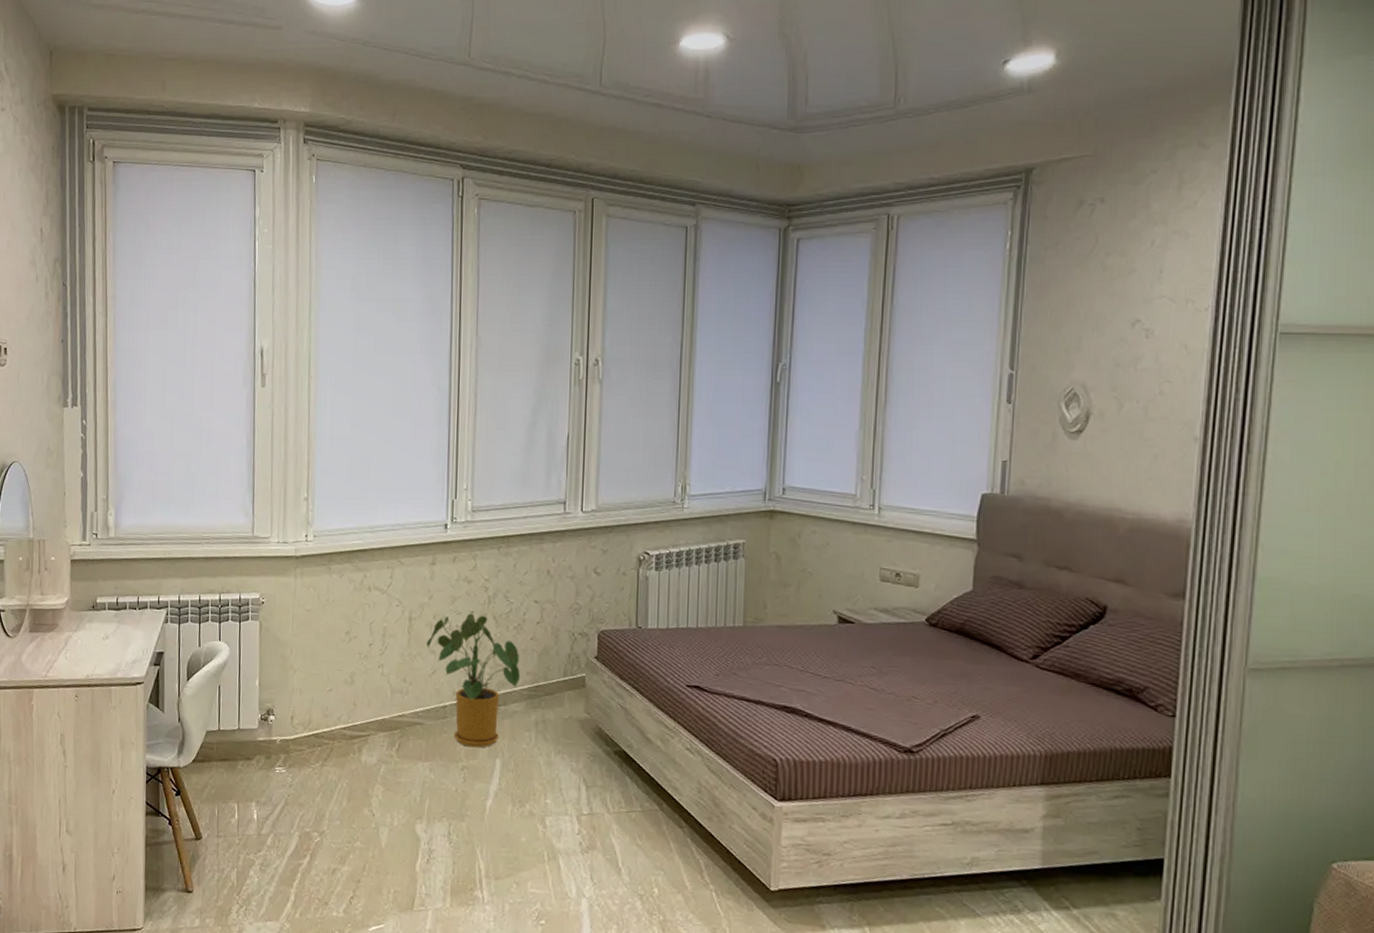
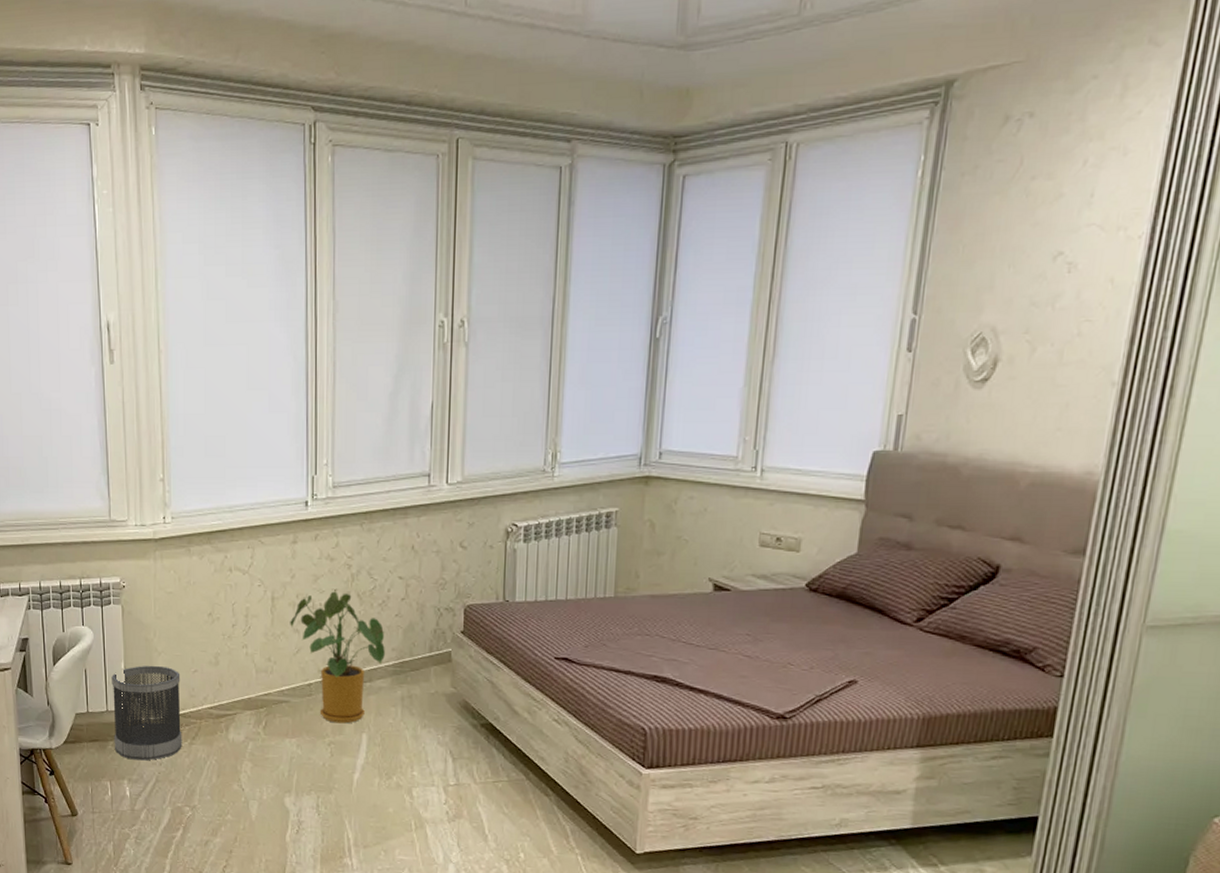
wastebasket: none [244,683,315,782] -> present [111,665,182,761]

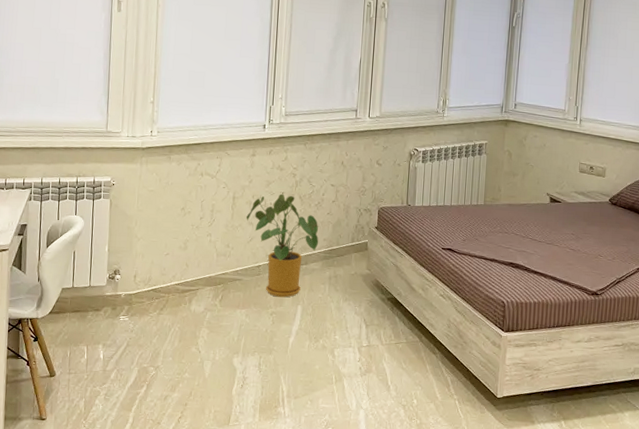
wastebasket: present [111,665,182,761] -> none [93,249,155,328]

